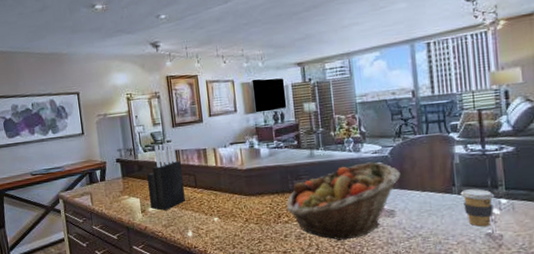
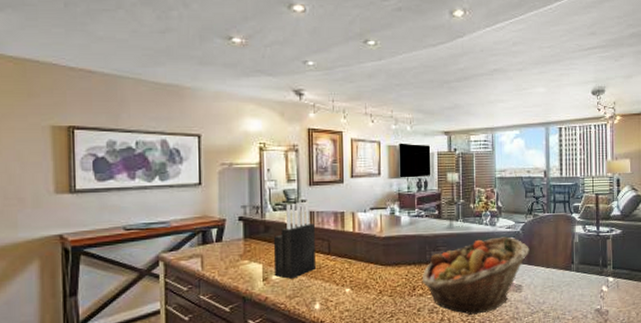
coffee cup: present [460,189,495,227] -> none [577,267,605,303]

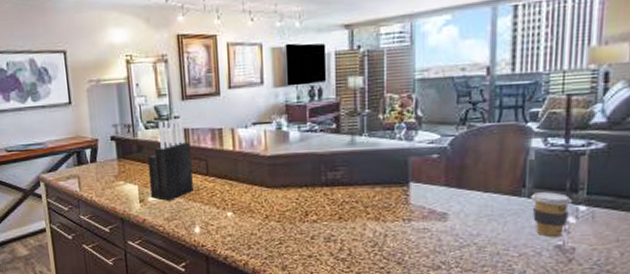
fruit basket: present [422,236,530,315] -> none [316,153,460,245]
coffee cup: none [577,267,605,303] -> present [530,192,573,238]

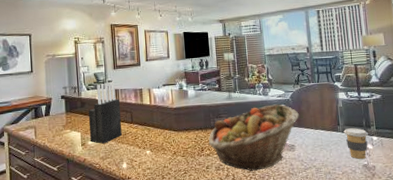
fruit basket: none [316,153,460,245] -> present [208,104,299,171]

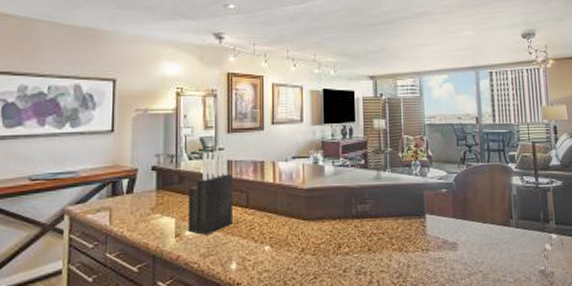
fruit basket: present [208,104,299,171] -> none [347,188,464,276]
coffee cup: present [343,128,369,160] -> none [517,222,547,264]

